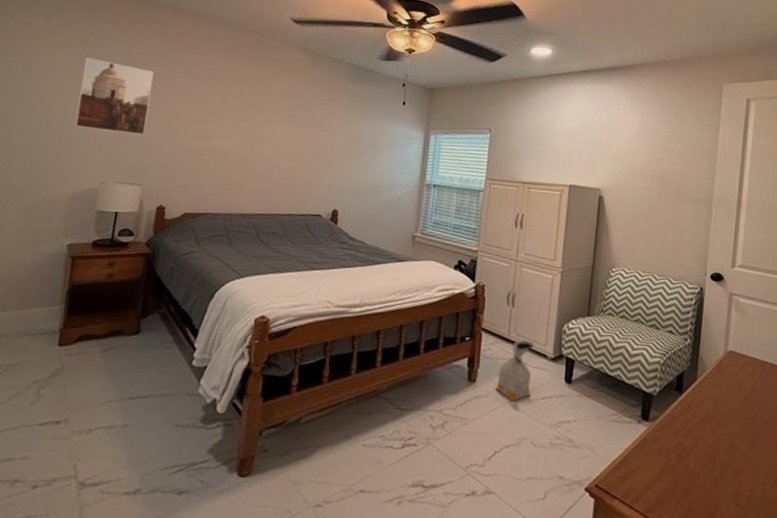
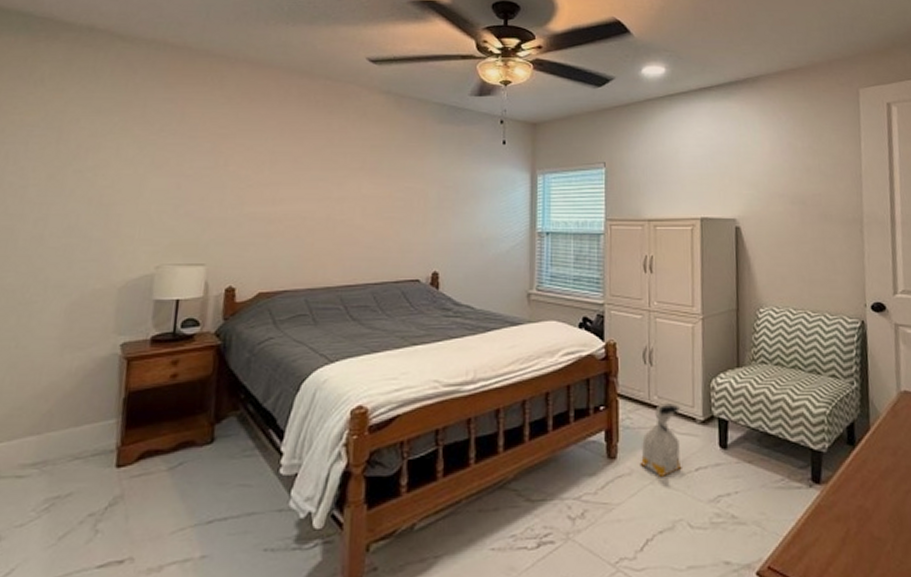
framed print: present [75,58,154,136] -> none [122,123,212,207]

